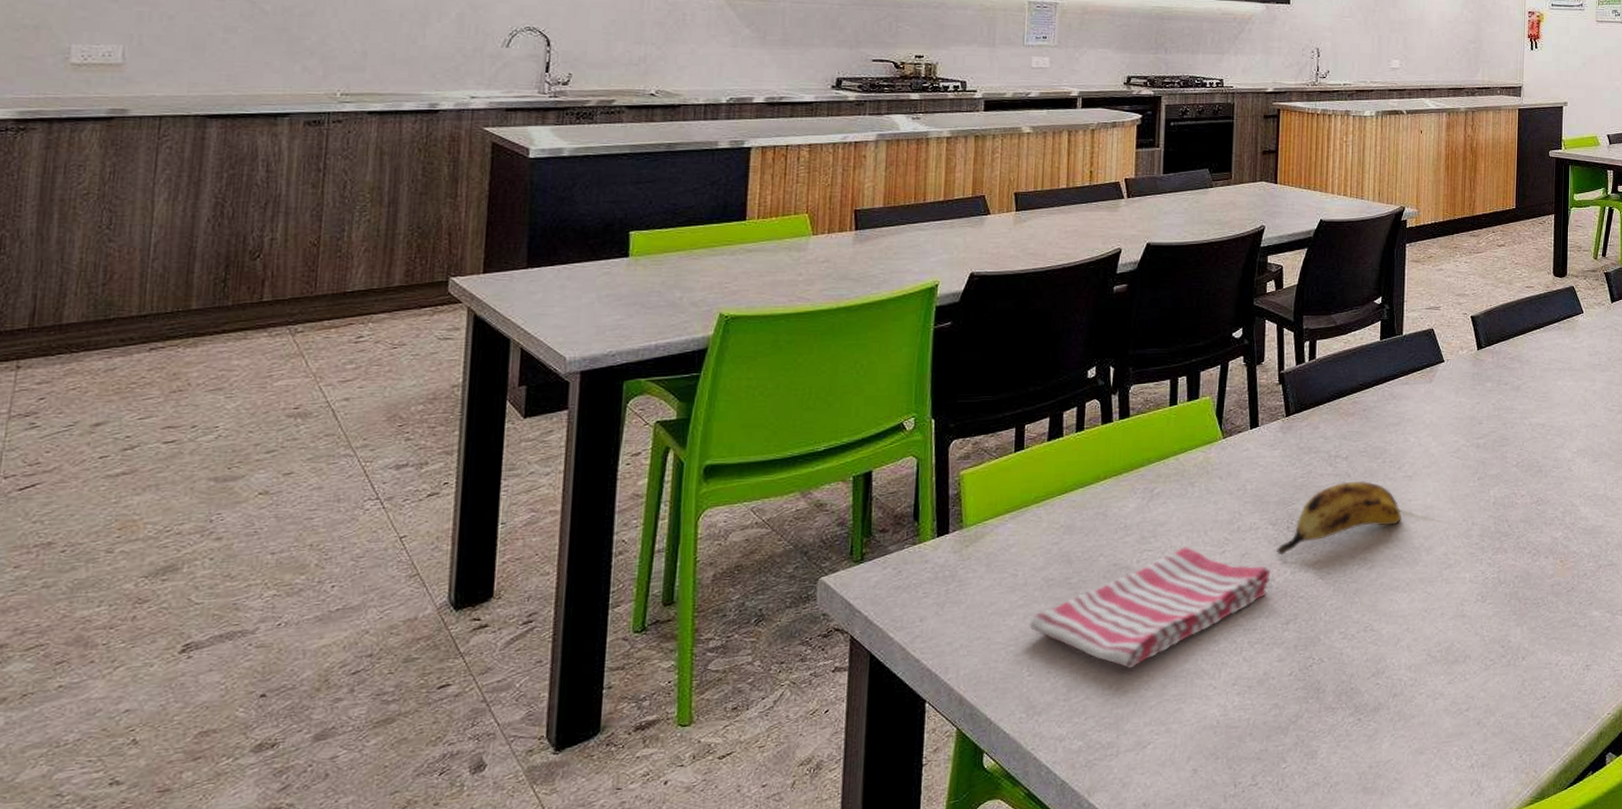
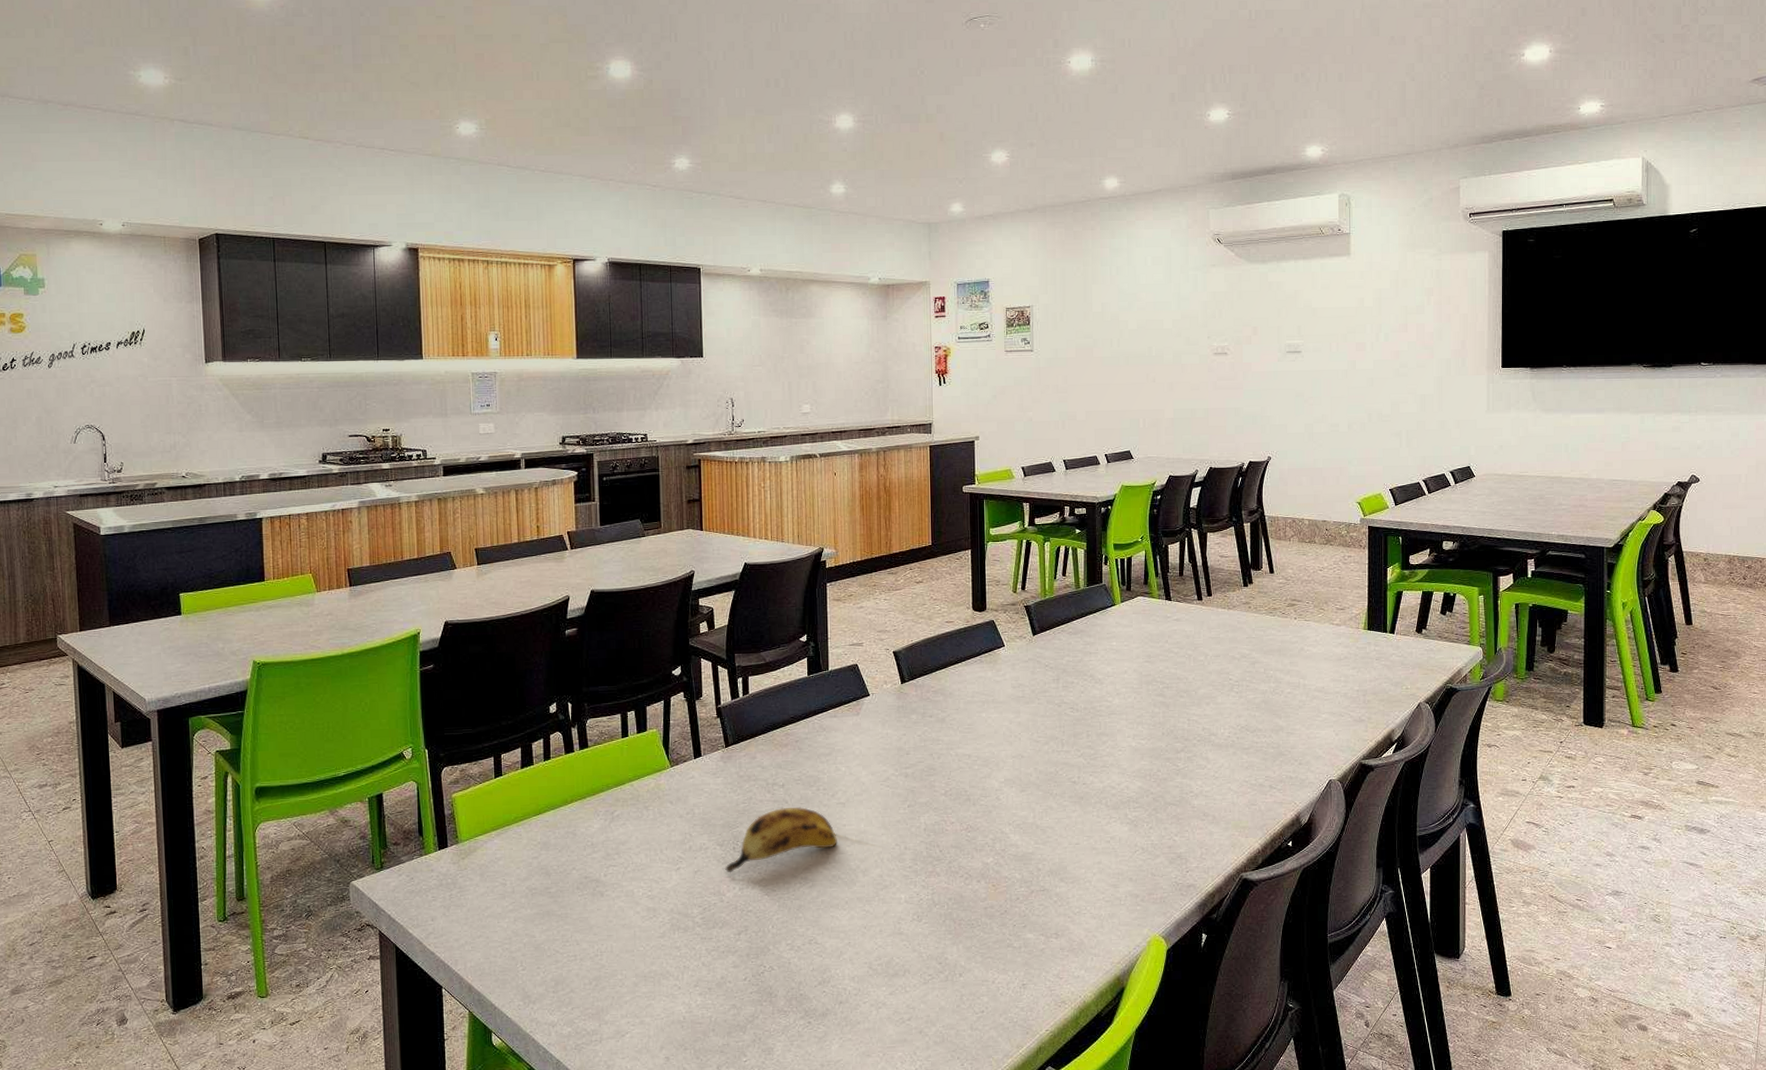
dish towel: present [1029,547,1271,669] -> none [519,863,722,968]

